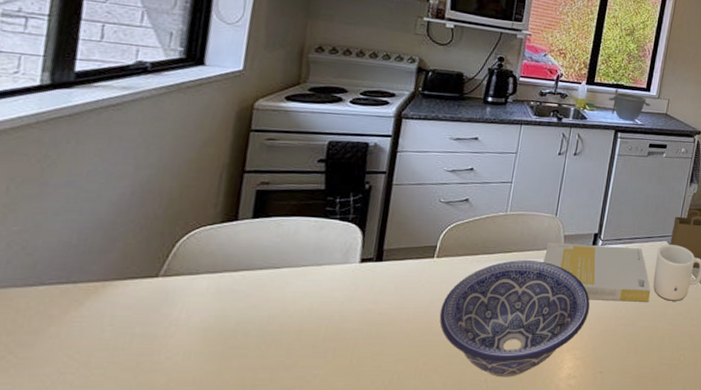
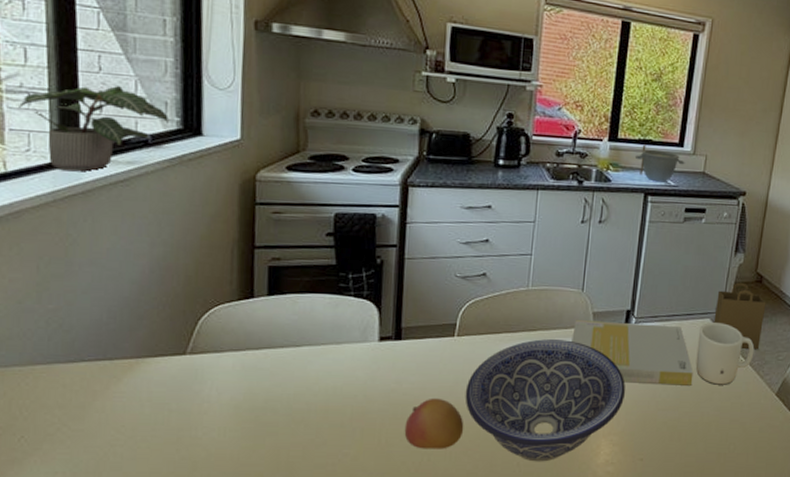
potted plant: none [13,14,172,95] -> present [19,85,169,172]
fruit: none [376,317,437,368] -> present [404,398,464,449]

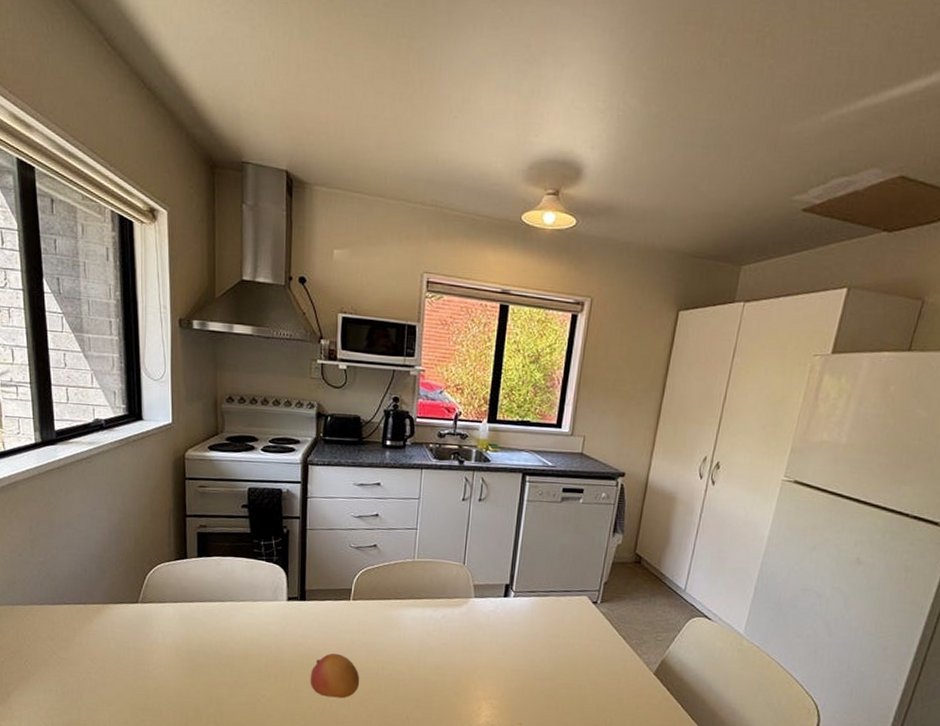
potted plant: present [19,85,169,172] -> none [11,378,117,451]
decorative bowl: present [465,339,625,462] -> none [360,607,505,718]
book: present [572,319,694,386] -> none [454,590,571,659]
cooking pot: present [634,144,685,182] -> none [513,426,563,463]
mug: present [695,322,755,385] -> none [572,600,633,661]
shopping bag: present [713,282,766,350] -> none [591,562,645,629]

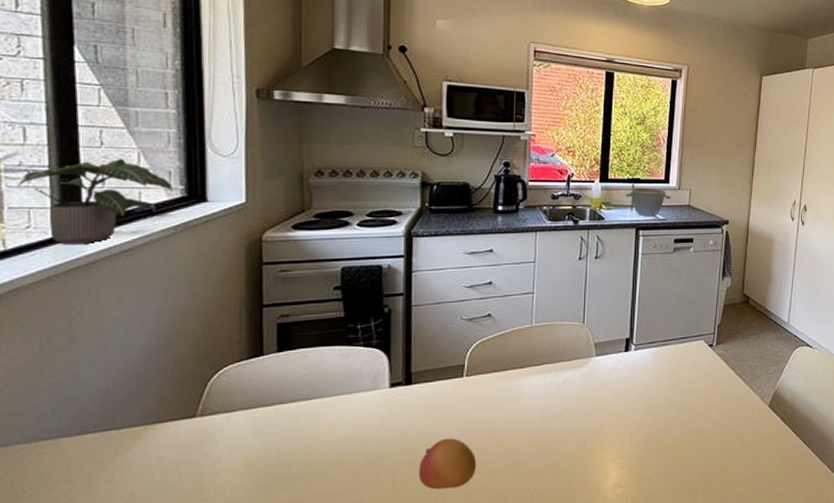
potted plant: none [11,378,117,451] -> present [18,158,172,245]
cooking pot: none [513,426,563,463] -> present [625,183,671,217]

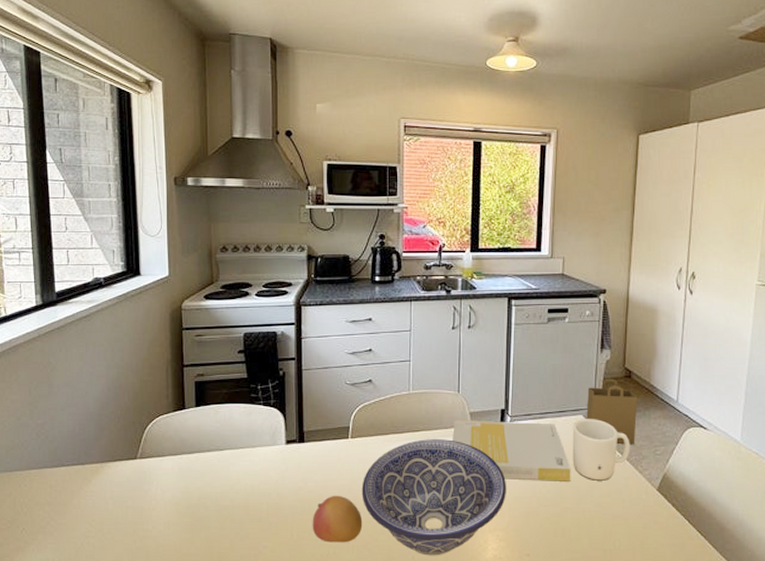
potted plant: present [18,158,172,245] -> none [13,240,116,312]
decorative bowl: none [476,371,629,492] -> present [361,439,506,556]
book: none [576,349,692,407] -> present [452,419,571,482]
cooking pot: present [625,183,671,217] -> none [496,252,544,286]
mug: none [693,343,746,402] -> present [572,419,630,481]
shopping bag: none [707,304,754,366] -> present [586,378,638,445]

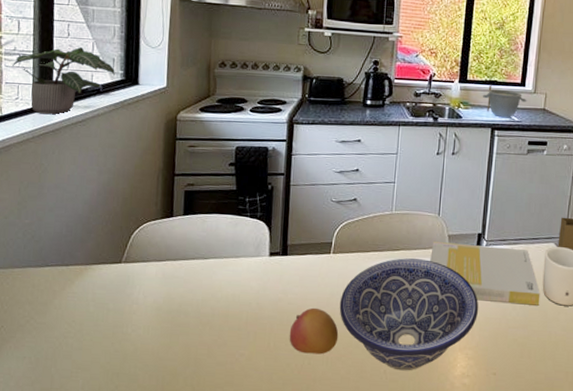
potted plant: none [13,240,116,312] -> present [13,46,115,115]
cooking pot: none [496,252,544,286] -> present [482,85,527,118]

